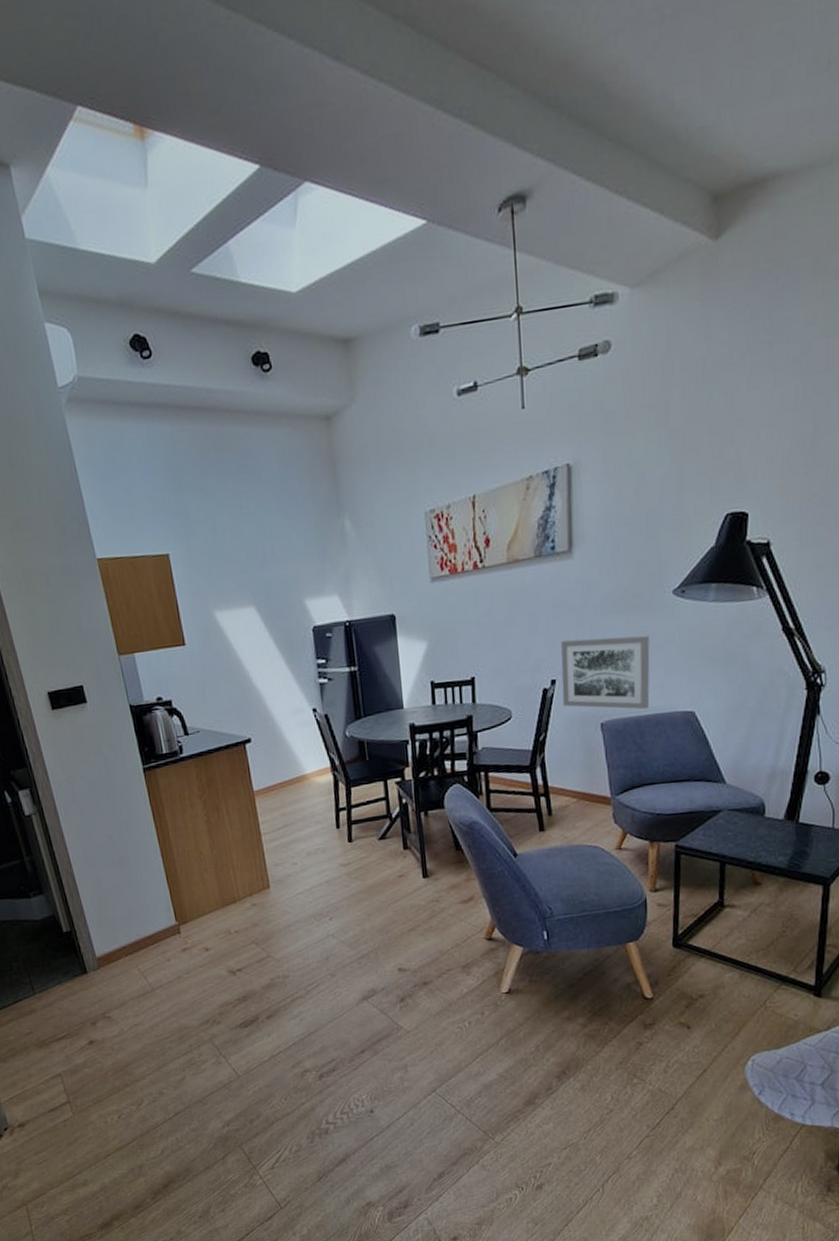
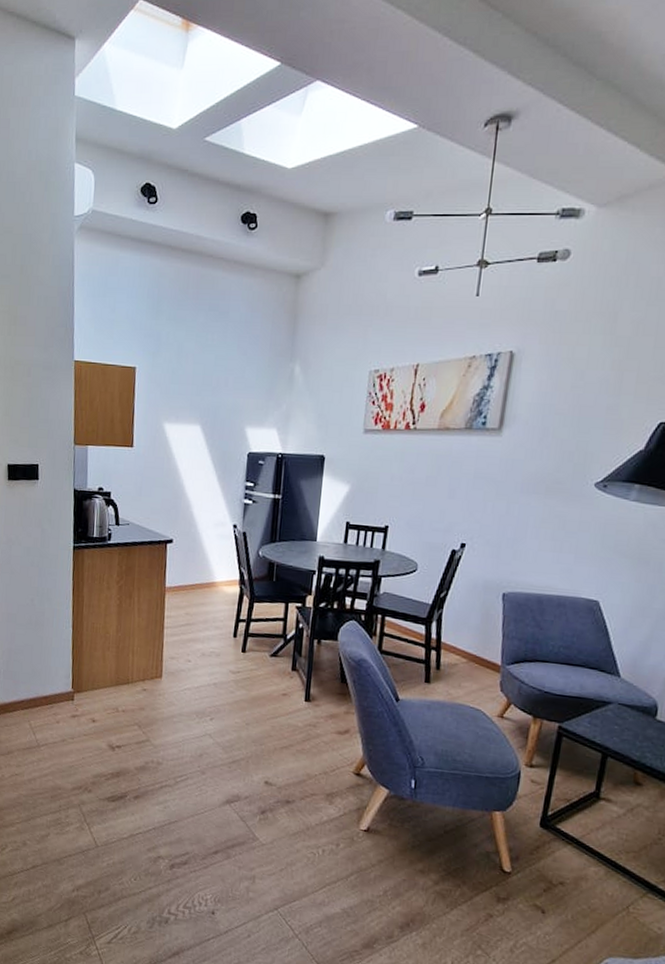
wall art: present [561,635,650,710] -> none [468,508,565,589]

